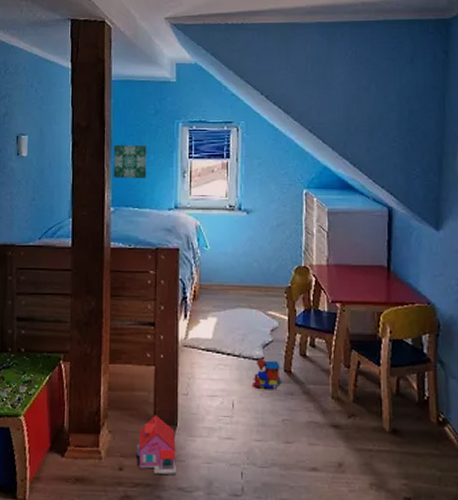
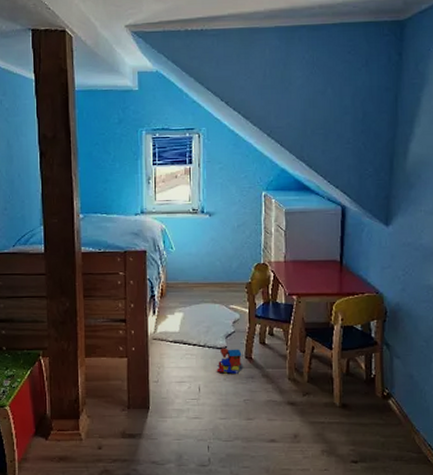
wall art: present [113,144,147,179] -> none [80,153,113,187]
toy house: present [136,415,176,474] -> none [113,400,150,450]

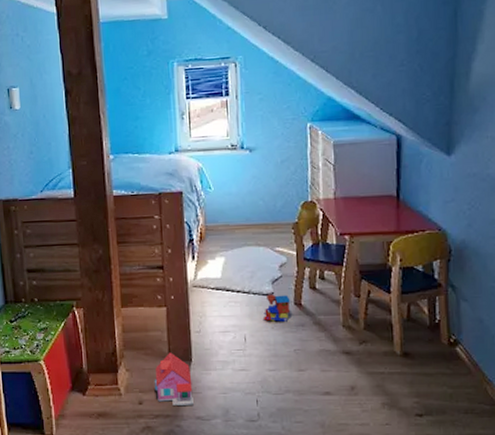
toy house: none [113,400,150,450] -> present [154,352,194,405]

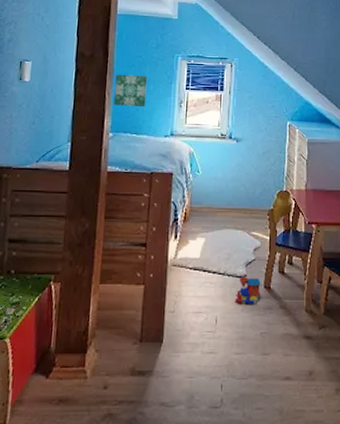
wall art: none [108,89,144,125] -> present [114,74,147,108]
toy house: present [154,352,194,405] -> none [122,333,161,390]

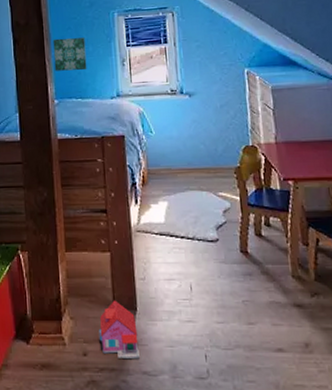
toy house: none [122,333,161,390] -> present [98,300,140,359]
toy train: present [234,276,261,304] -> none [208,240,236,270]

